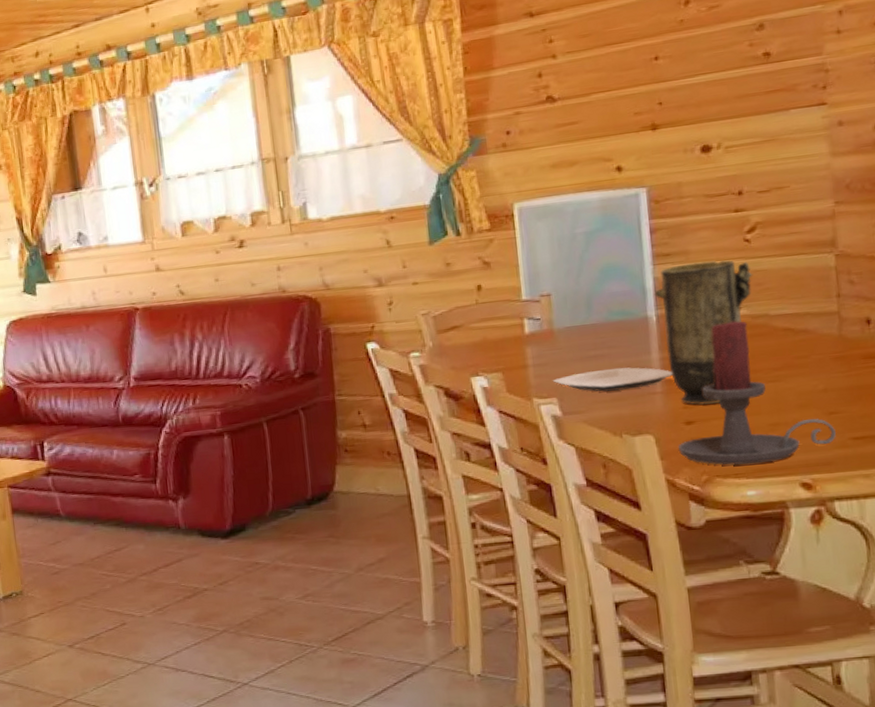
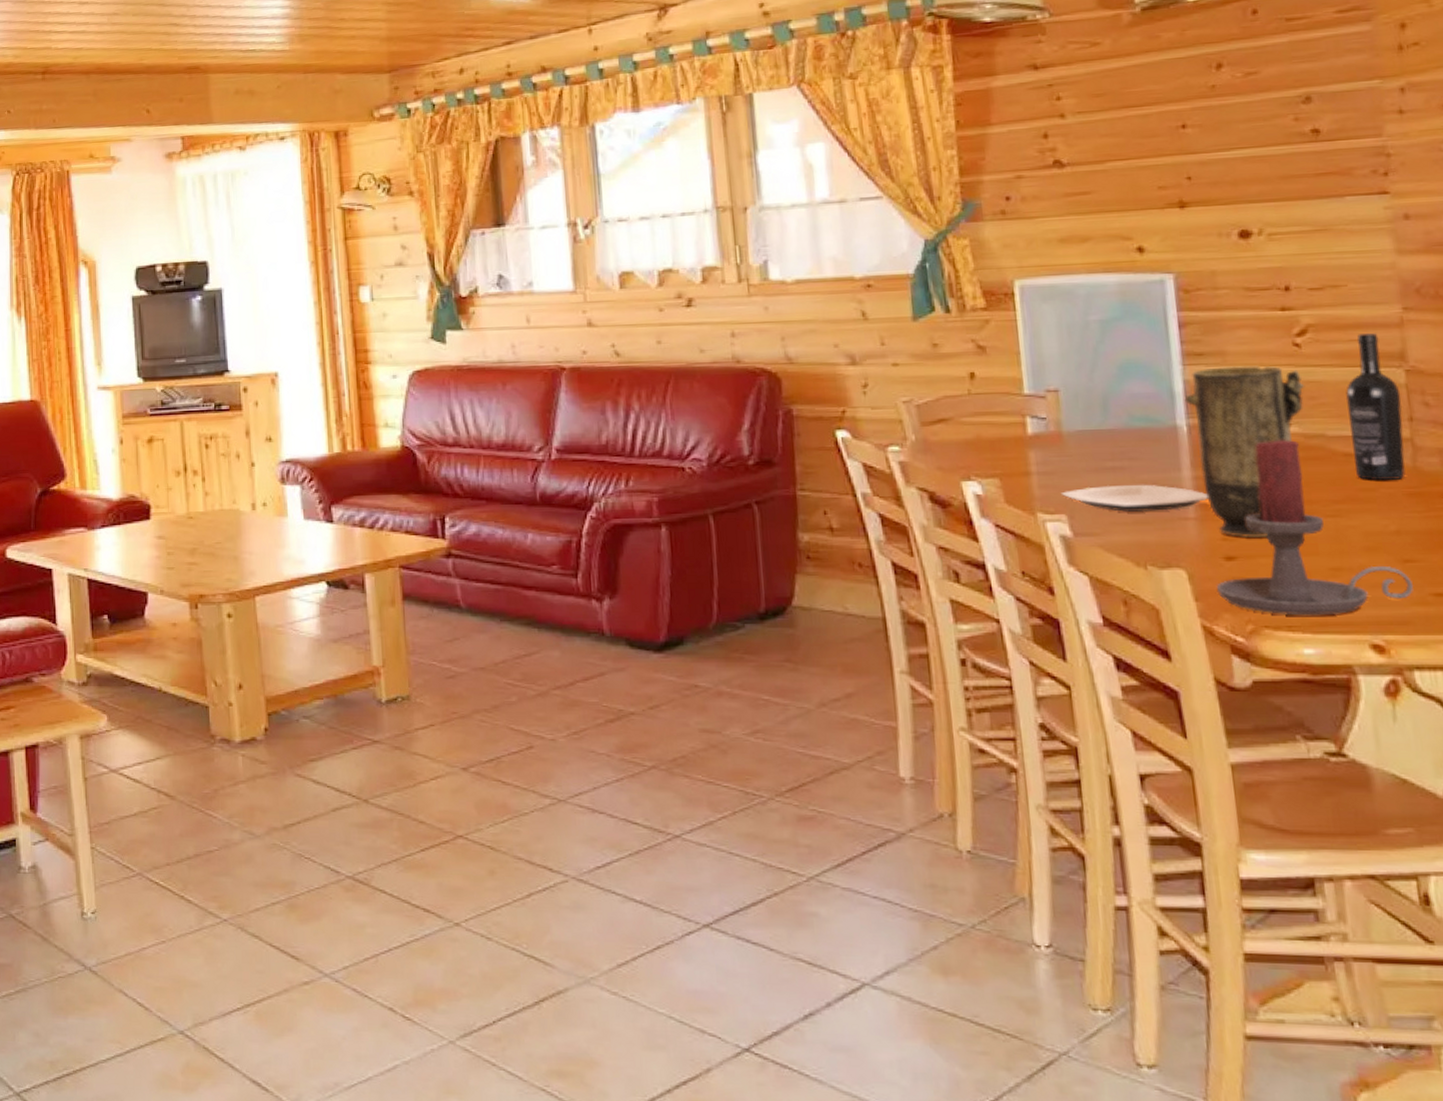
wine bottle: none [786,225,833,349] -> present [1345,333,1406,480]

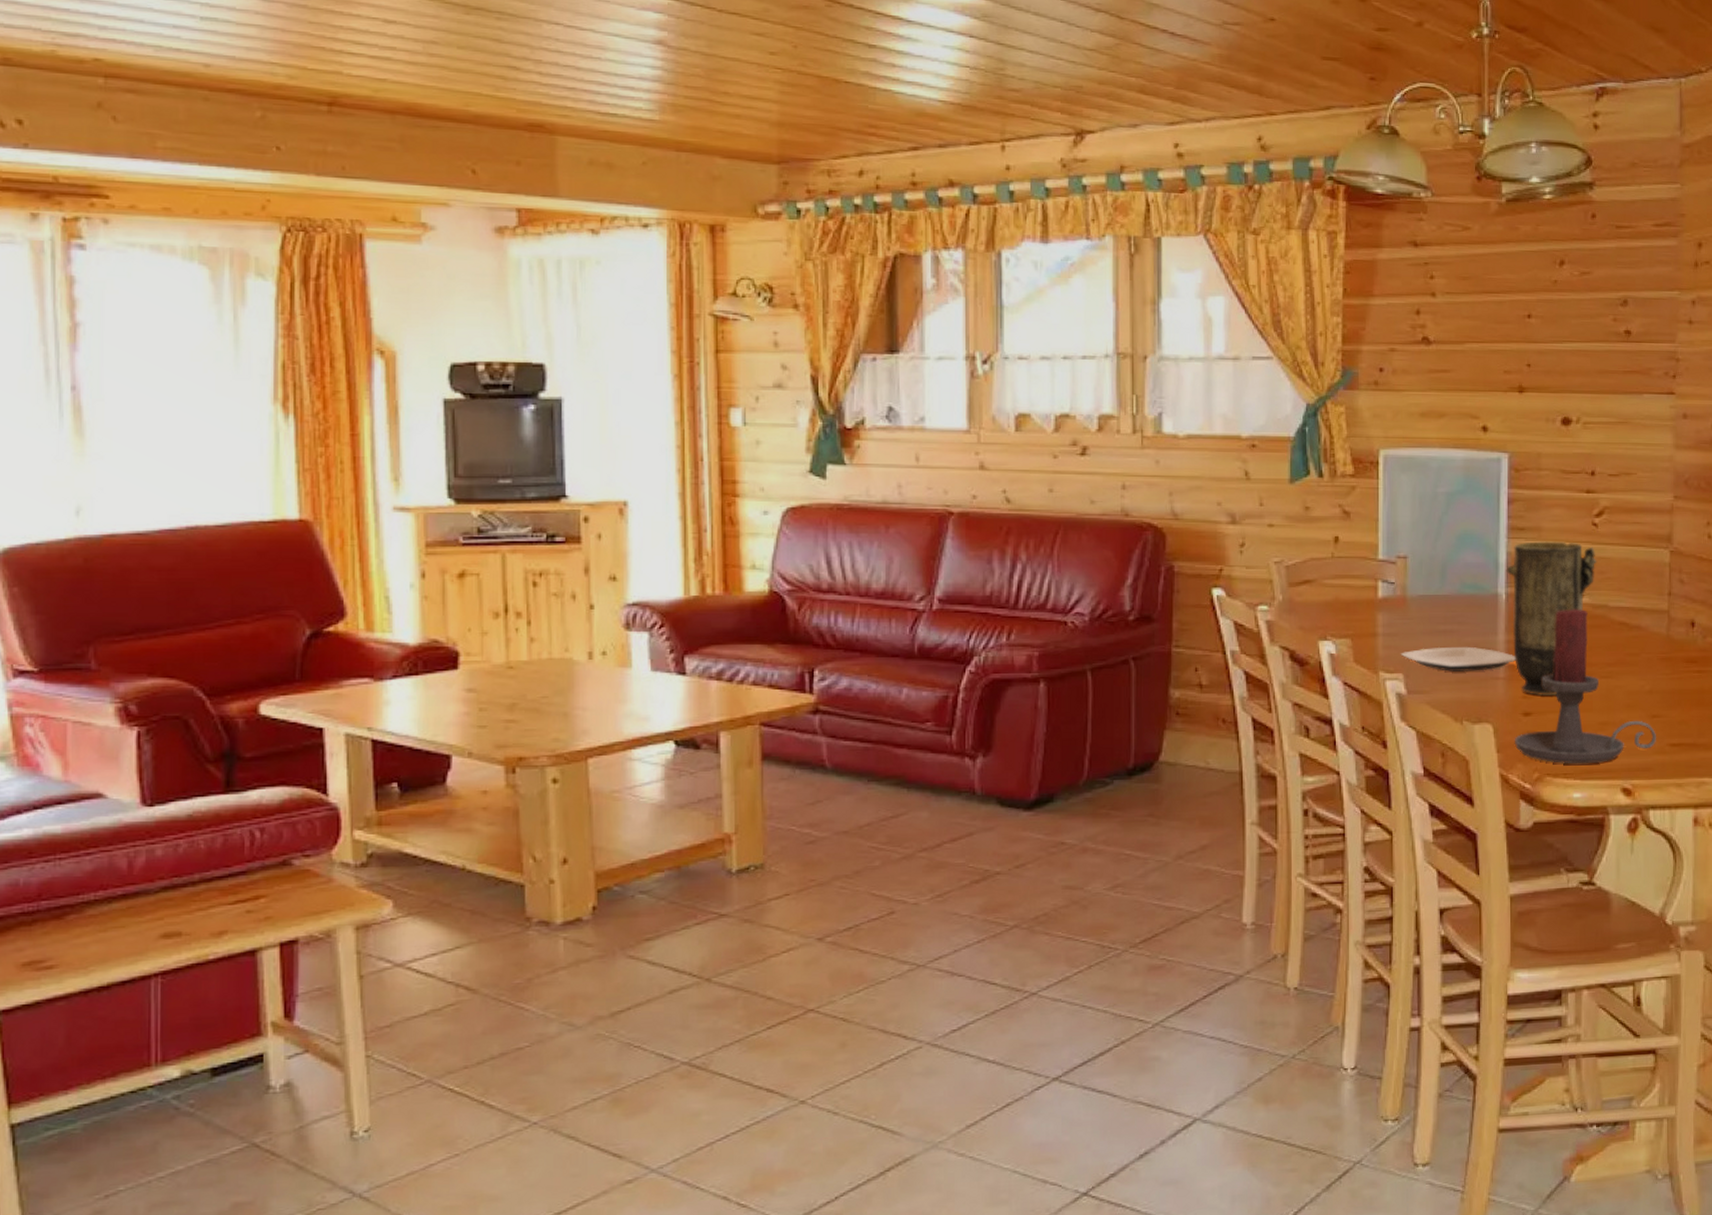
wine bottle: present [1345,333,1406,480] -> none [1625,517,1665,646]

